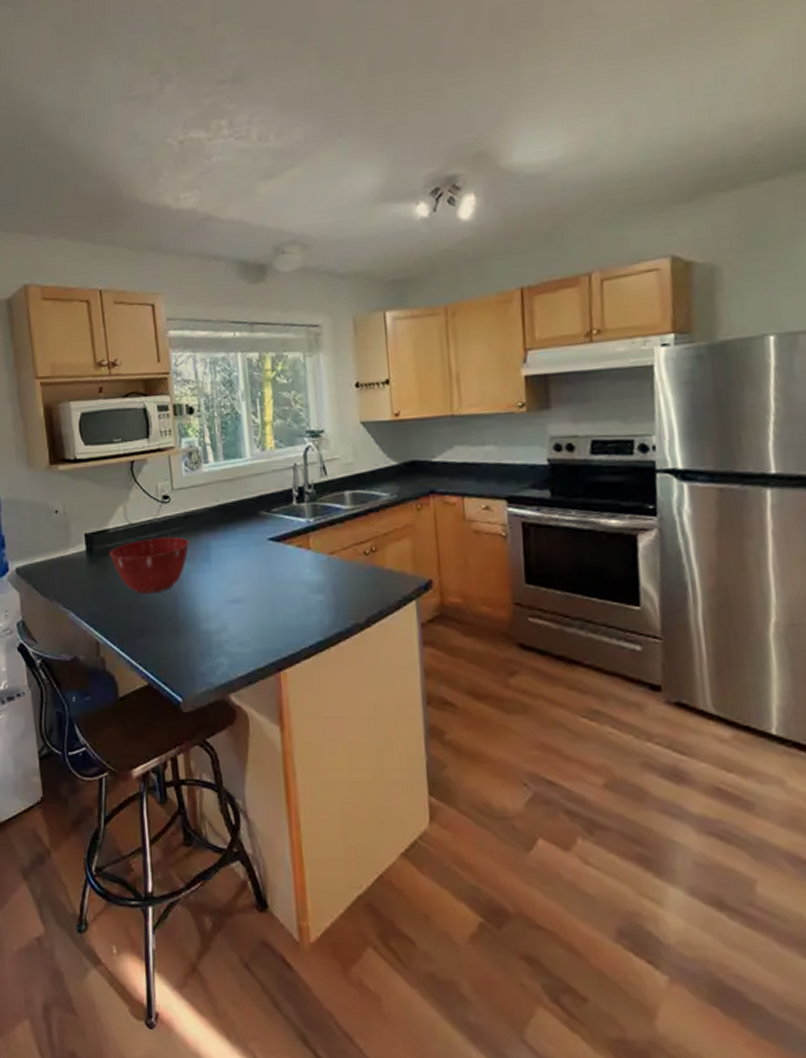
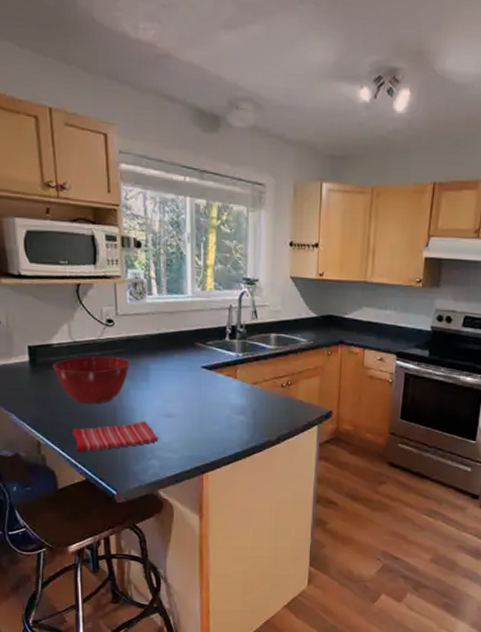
dish towel: none [132,609,224,652] -> present [72,421,157,453]

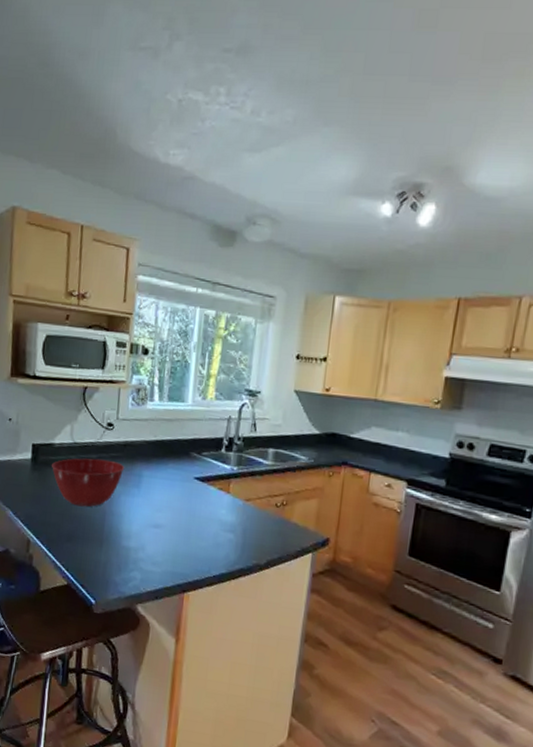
dish towel: present [72,421,157,453] -> none [60,529,142,556]

